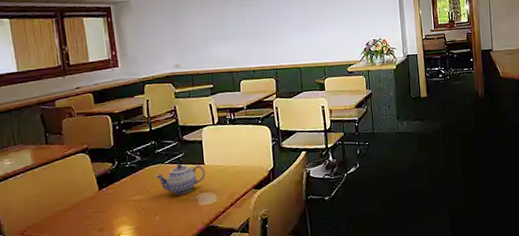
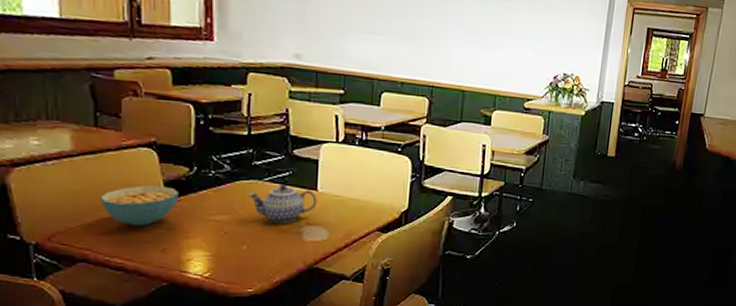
cereal bowl: none [54,180,107,214] -> present [100,185,179,227]

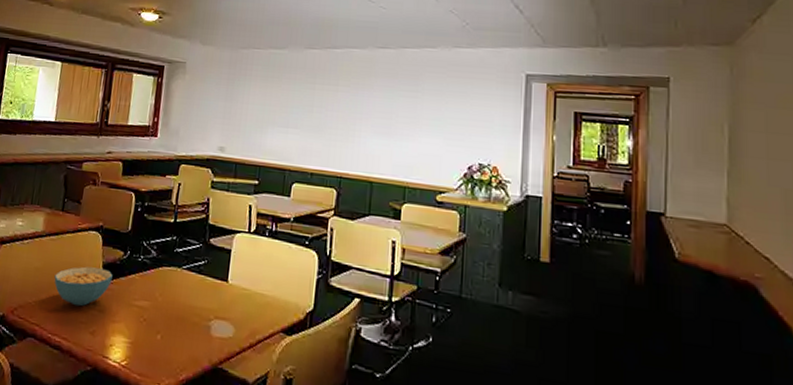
teapot: present [248,184,317,224] -> none [167,273,227,315]

